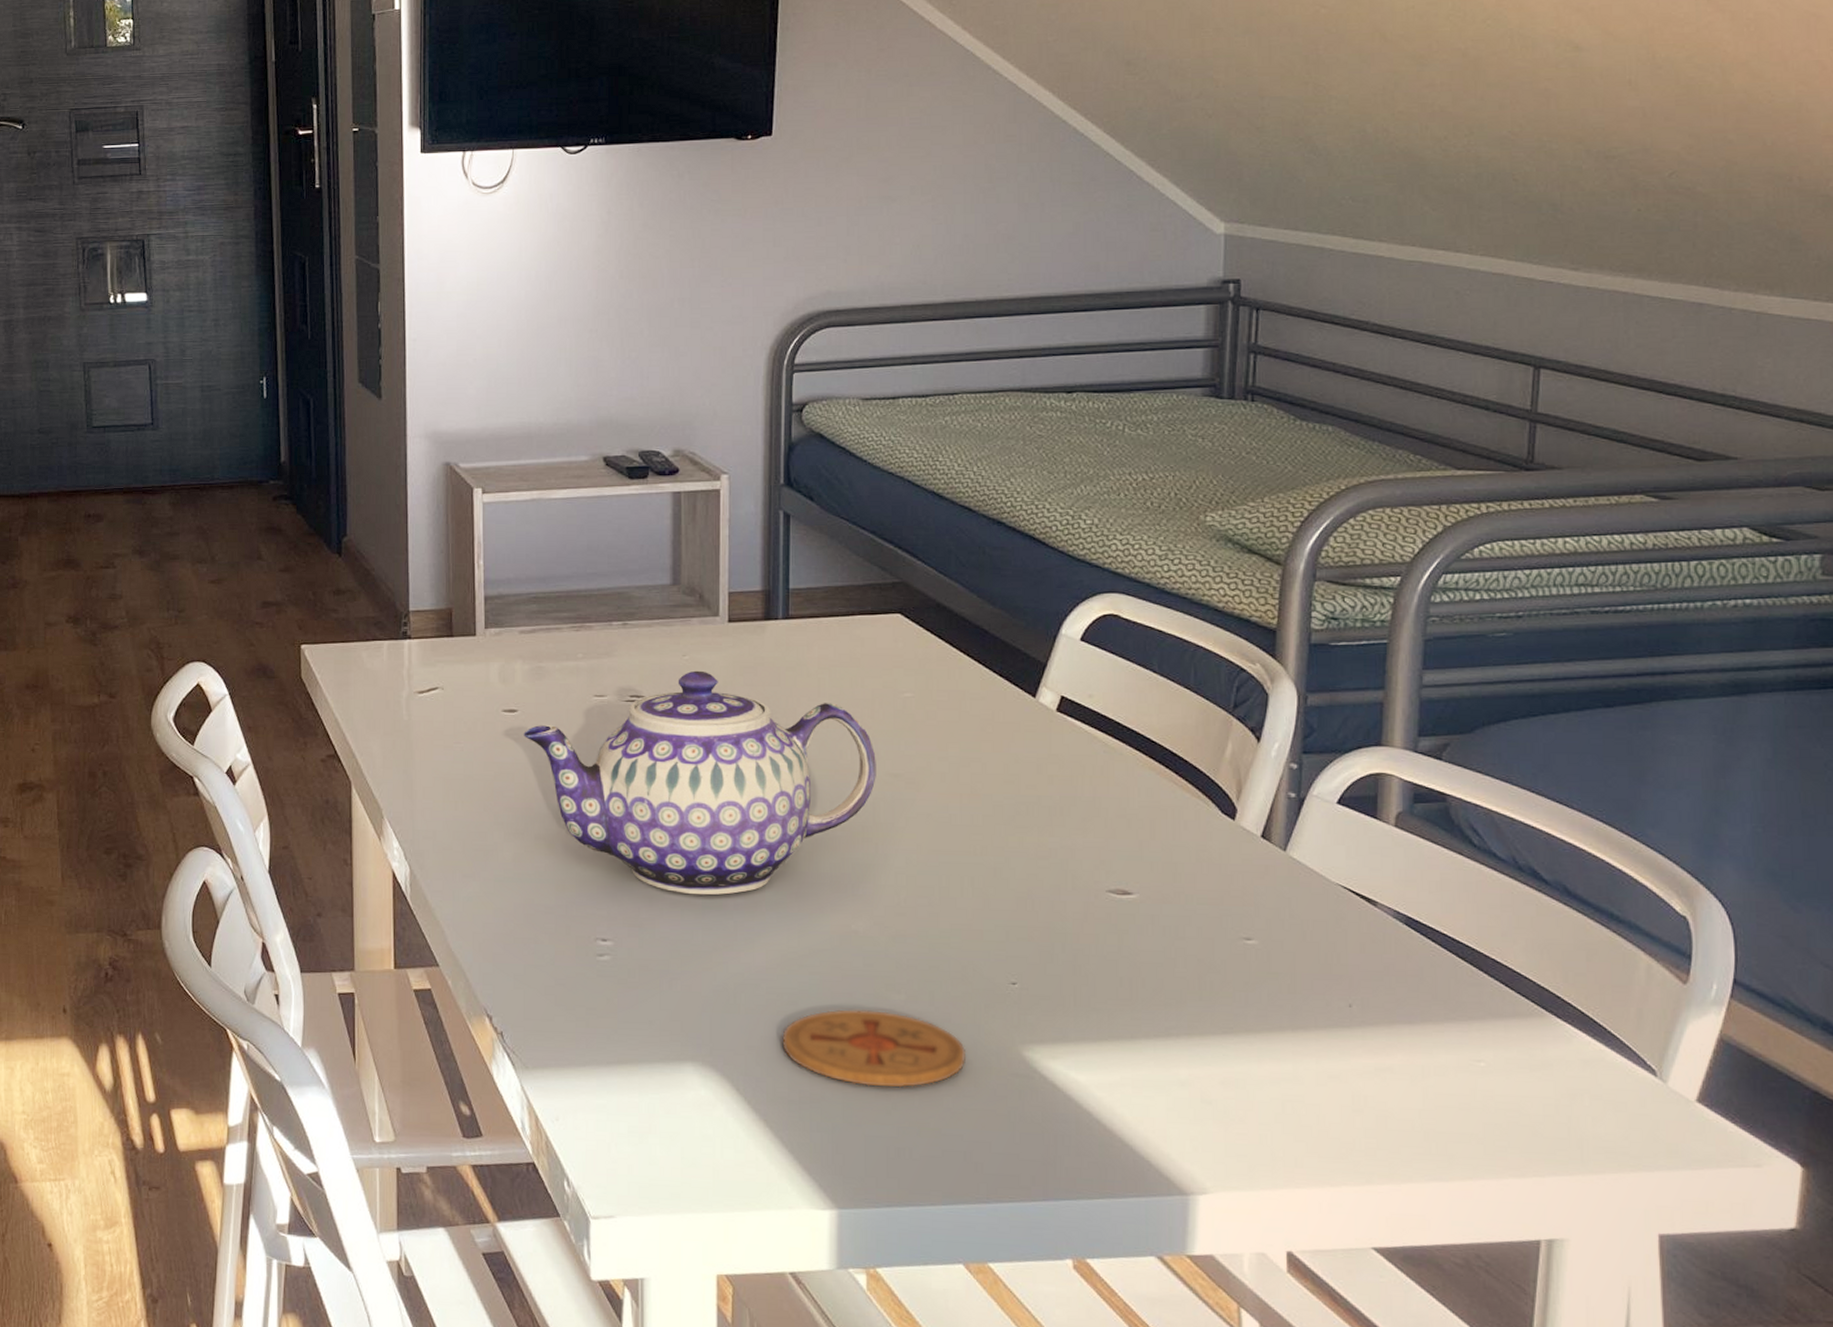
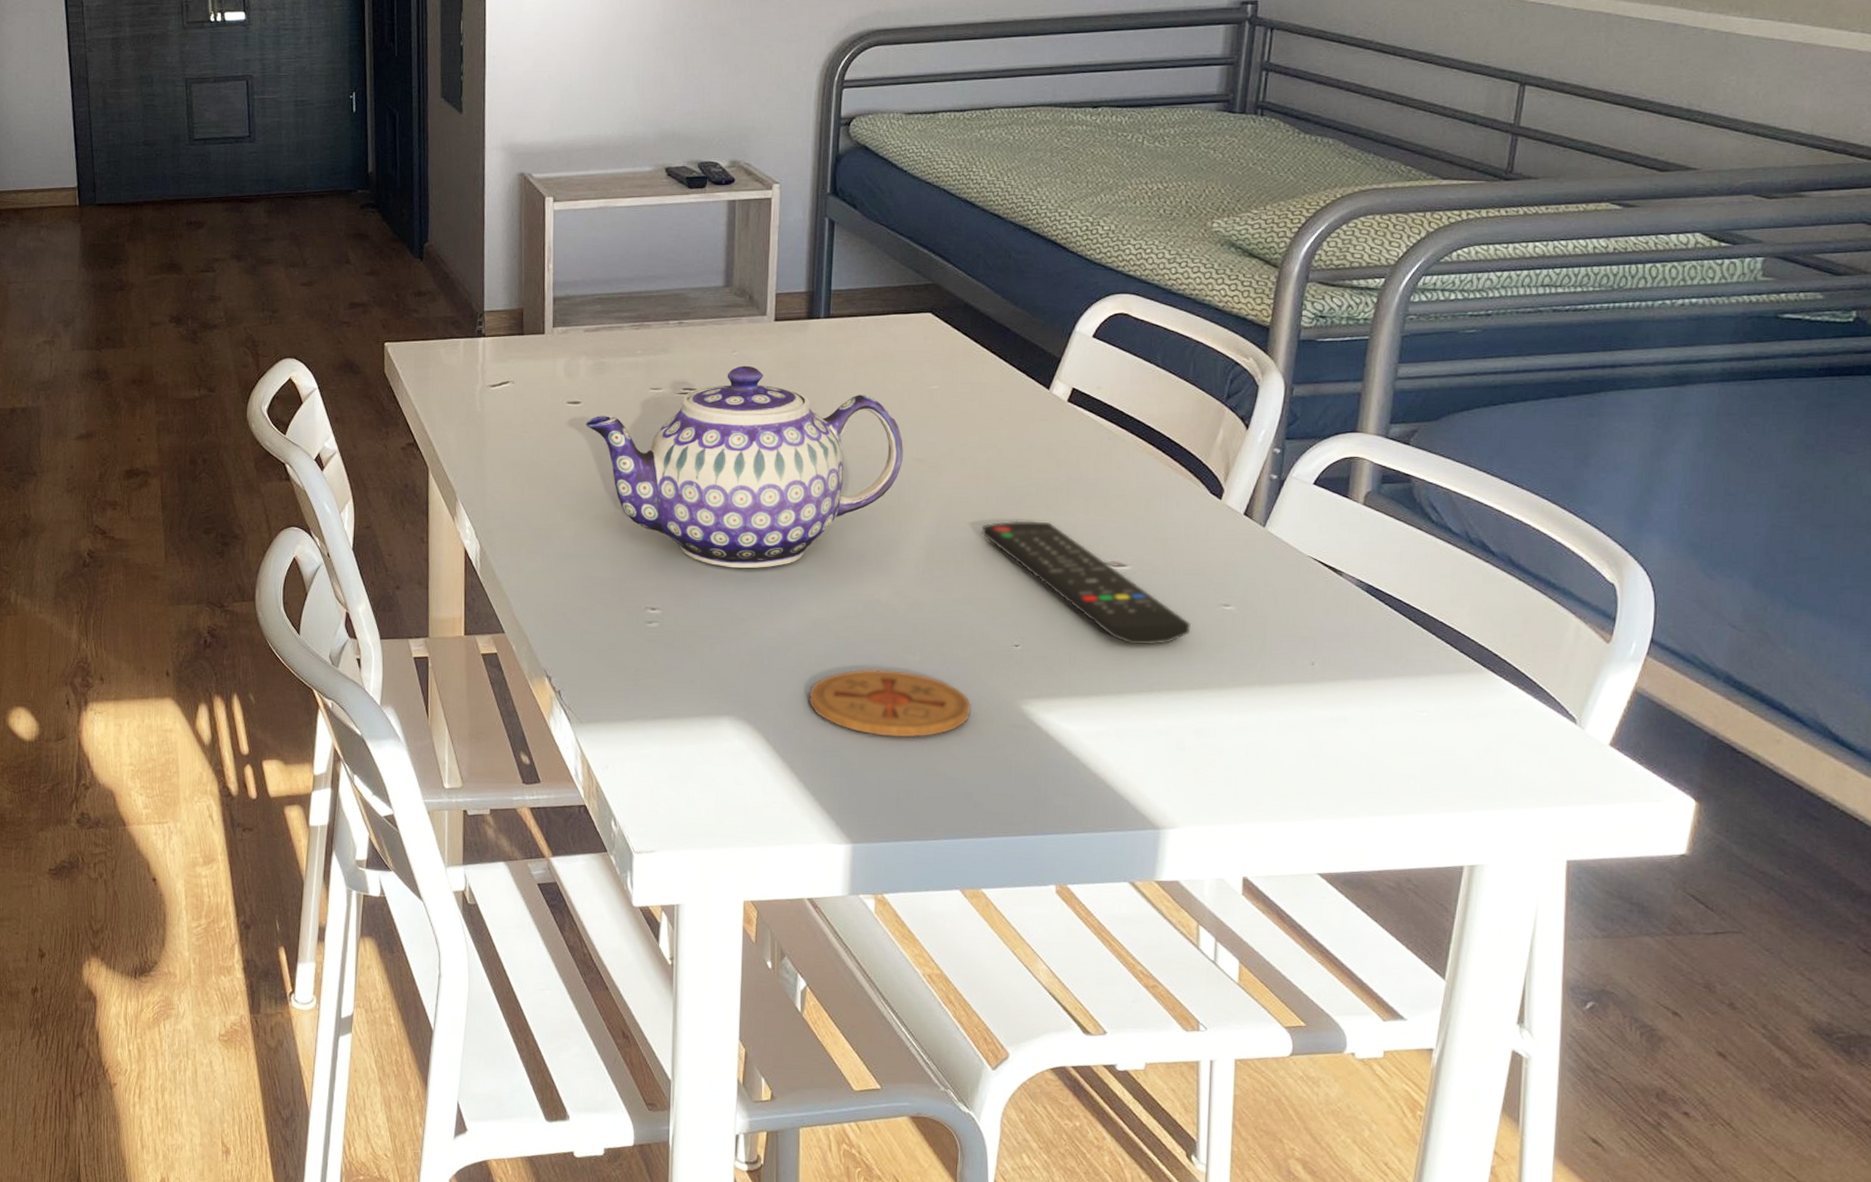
remote control: none [967,842,1209,984] -> present [981,520,1191,645]

